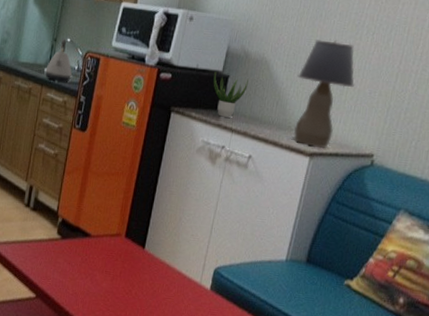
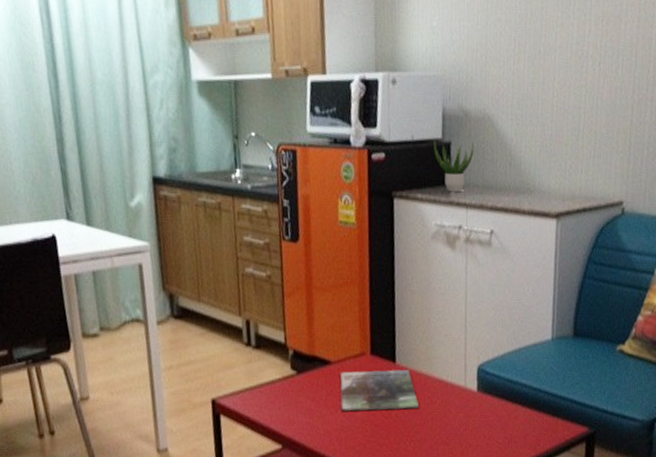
kettle: present [45,39,72,82] -> none [232,133,266,188]
magazine: none [91,246,157,292] -> present [340,369,419,412]
table lamp: present [290,39,355,148] -> none [526,77,589,207]

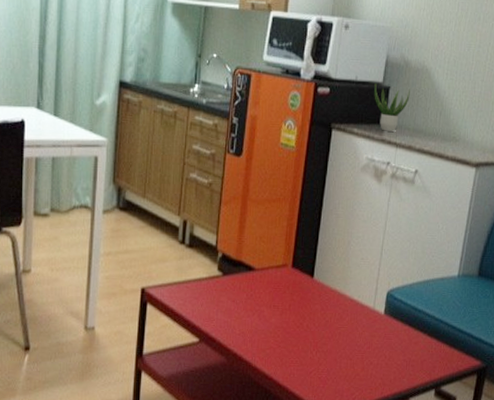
magazine: present [340,369,419,412] -> none [258,279,329,322]

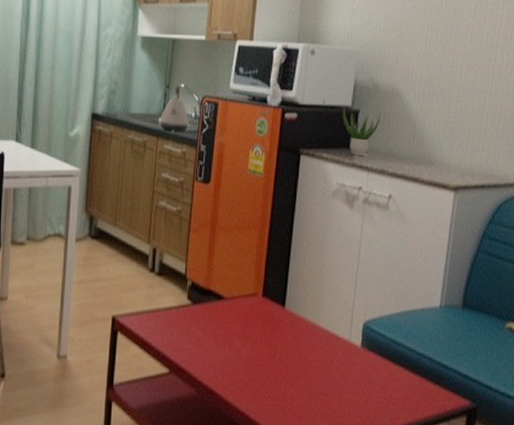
kettle: none [191,54,221,103] -> present [160,85,189,131]

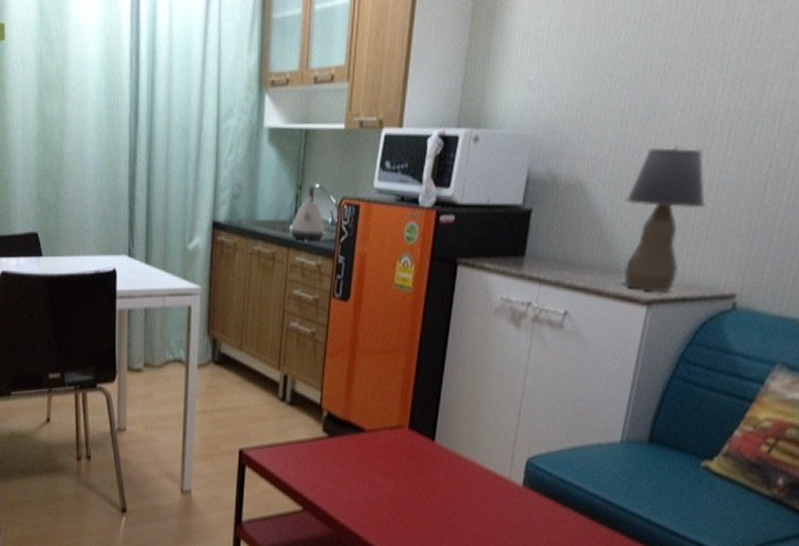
potted plant: present [343,107,380,156] -> none [511,206,558,265]
table lamp: none [431,62,494,180] -> present [619,144,705,292]

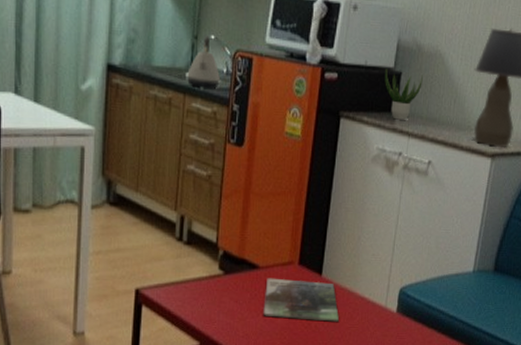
magazine: none [369,442,454,493] -> present [263,278,339,322]
potted plant: none [511,206,558,265] -> present [385,69,423,120]

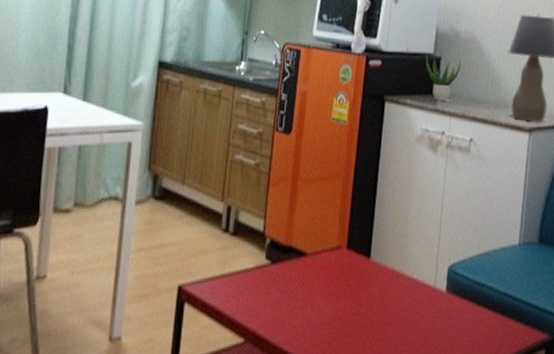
kettle: present [187,36,220,89] -> none [237,31,269,80]
magazine: present [263,278,339,322] -> none [311,264,388,307]

